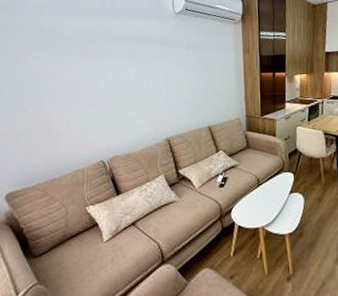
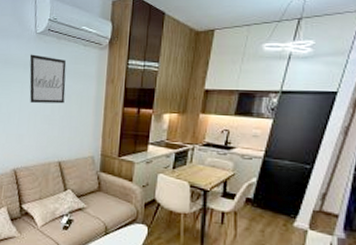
wall art: none [171,32,208,76] -> present [29,54,67,104]

